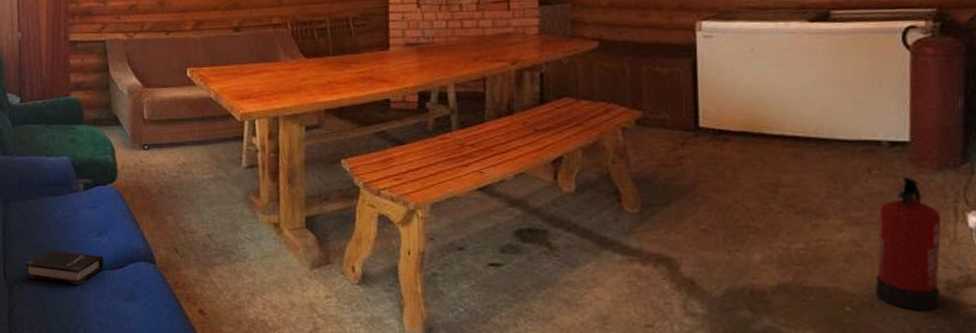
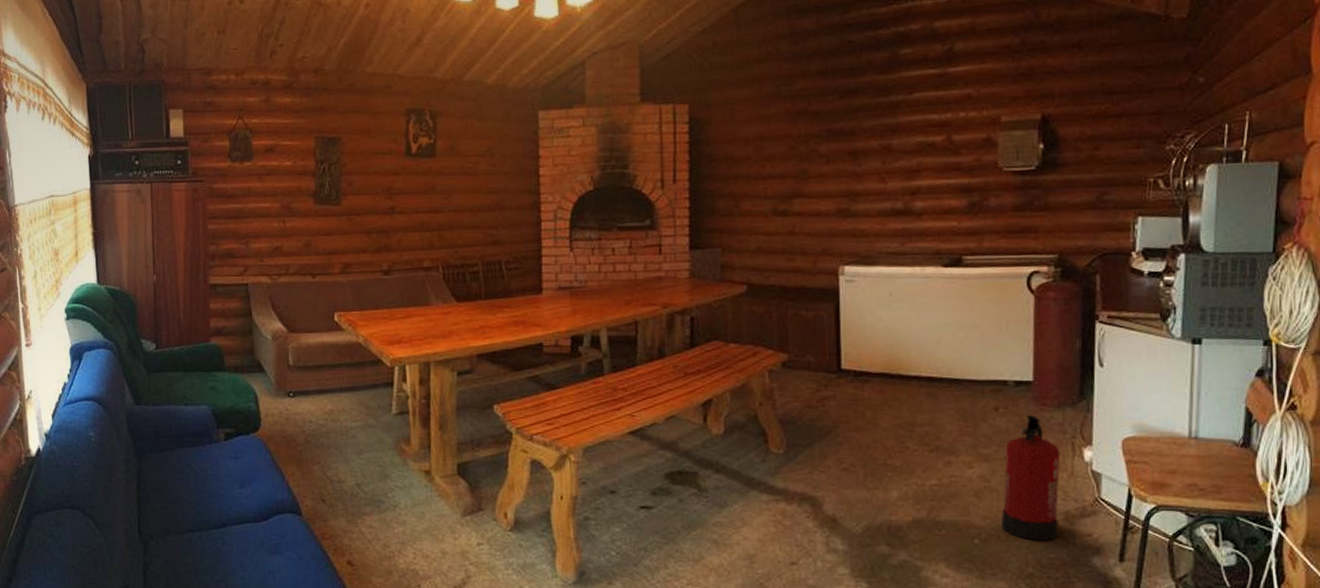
hardback book: present [25,249,104,285] -> none [161,503,247,540]

